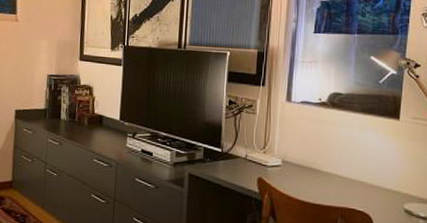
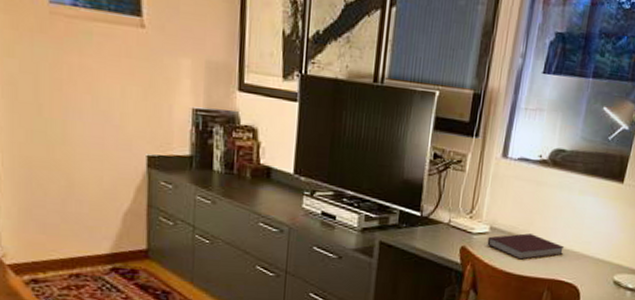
notebook: none [281,166,352,190] -> present [487,233,565,260]

